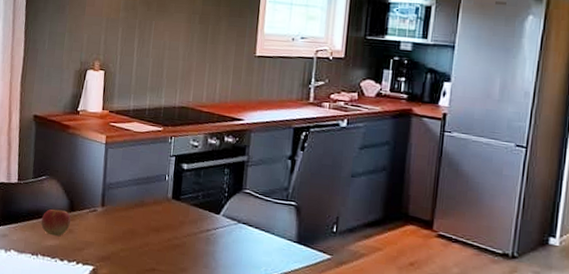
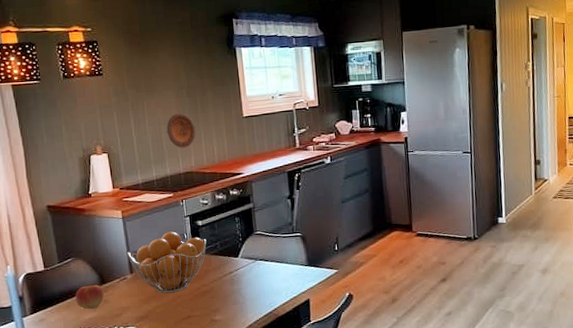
fruit basket: none [103,169,189,239] -> present [127,231,207,294]
decorative plate: none [170,40,201,79] -> present [166,113,196,148]

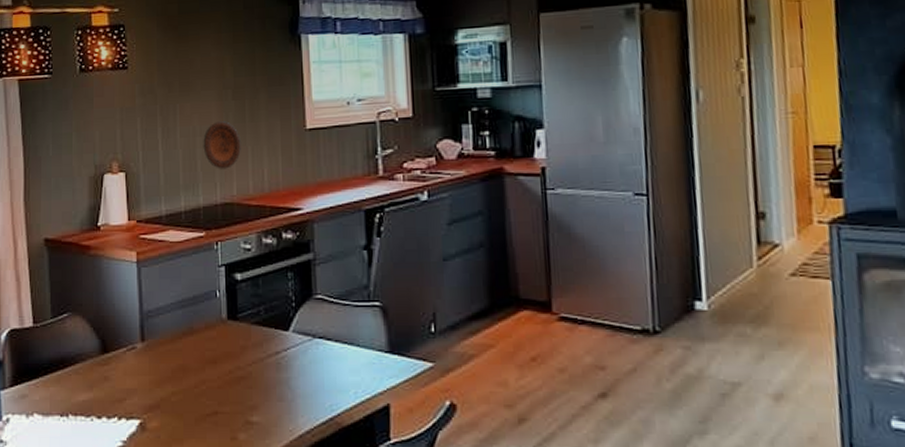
apple: present [75,284,105,310] -> none [67,353,106,388]
fruit basket: present [127,231,207,294] -> none [140,286,246,375]

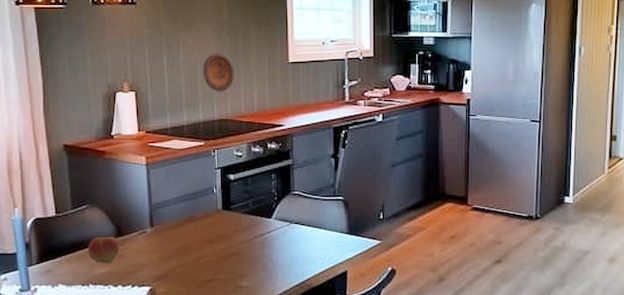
apple: none [67,353,106,388] -> present [87,236,120,263]

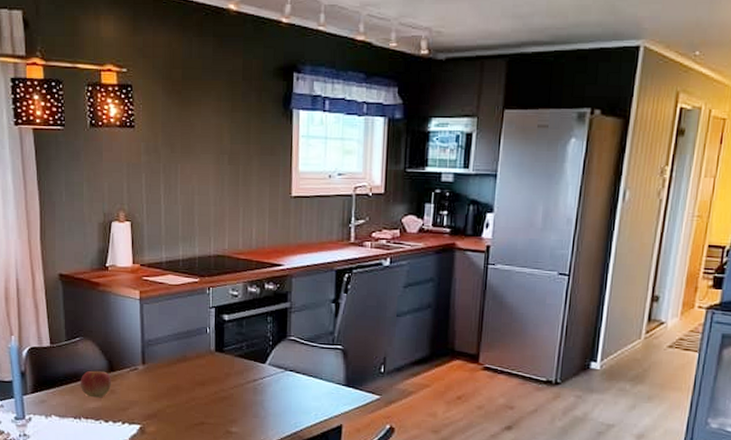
decorative plate: present [203,53,235,92] -> none [200,183,234,226]

